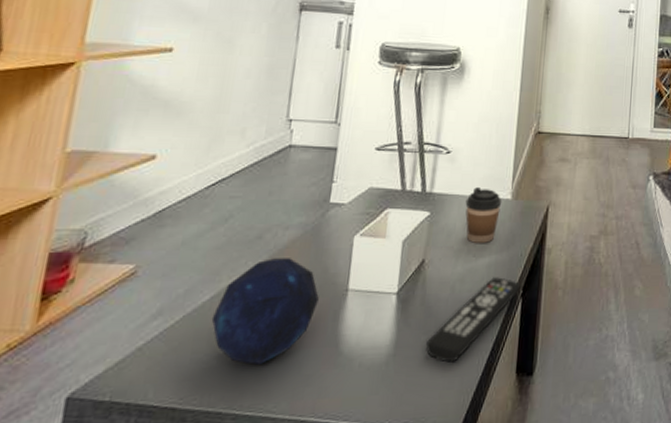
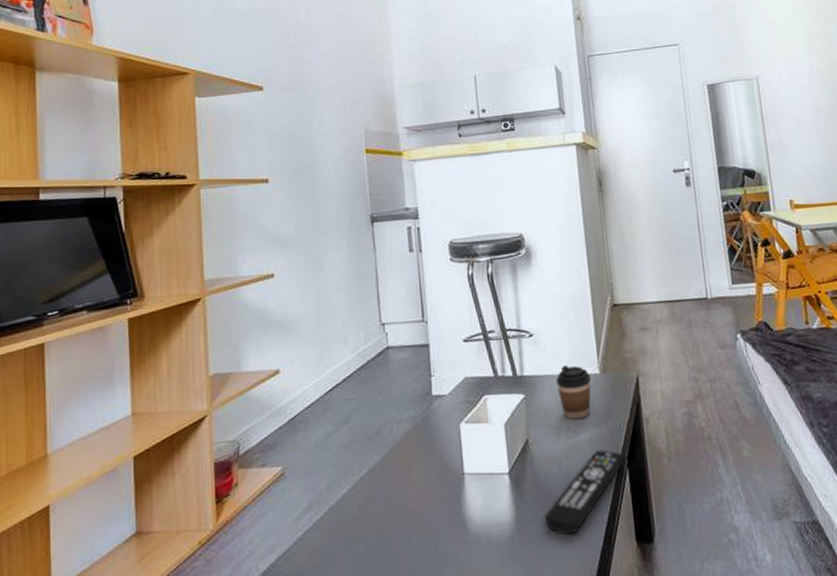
decorative orb: present [211,258,319,364] -> none [352,449,440,547]

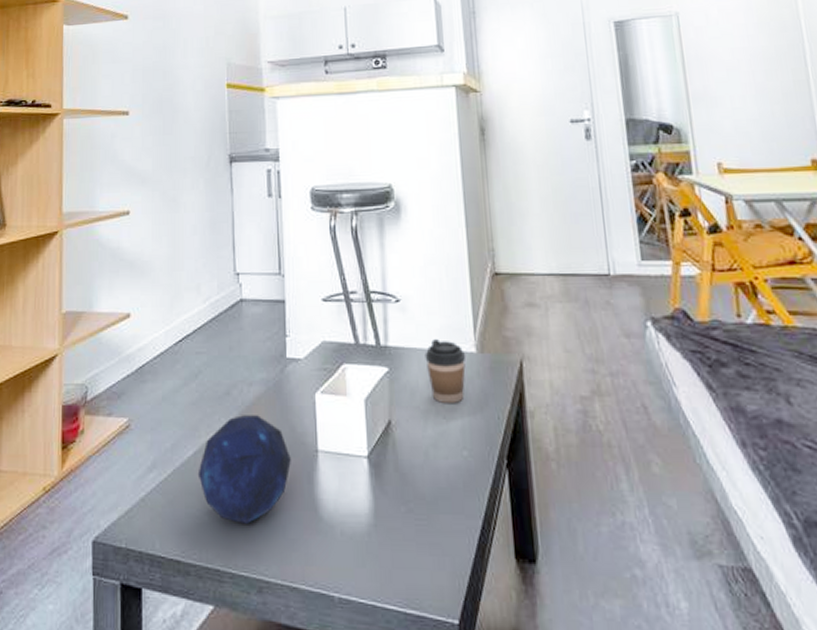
decorative orb: none [352,449,440,547] -> present [197,415,291,524]
remote control: present [544,450,625,535] -> none [406,443,504,539]

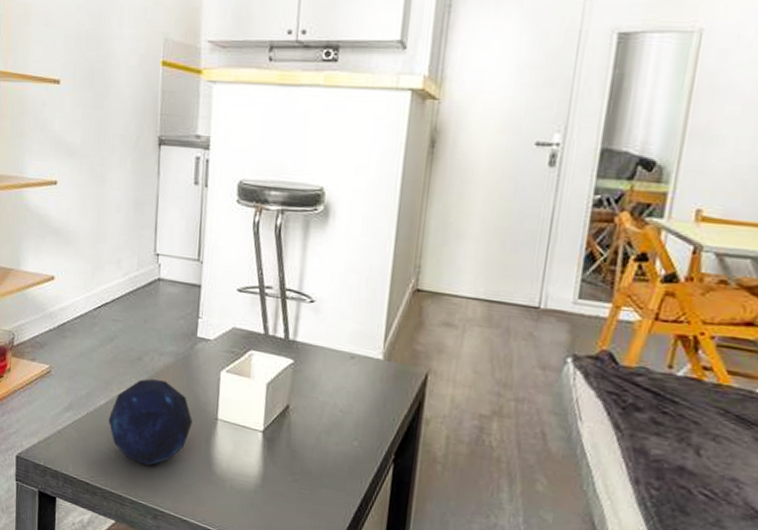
coffee cup: present [425,339,466,403] -> none [331,342,373,401]

